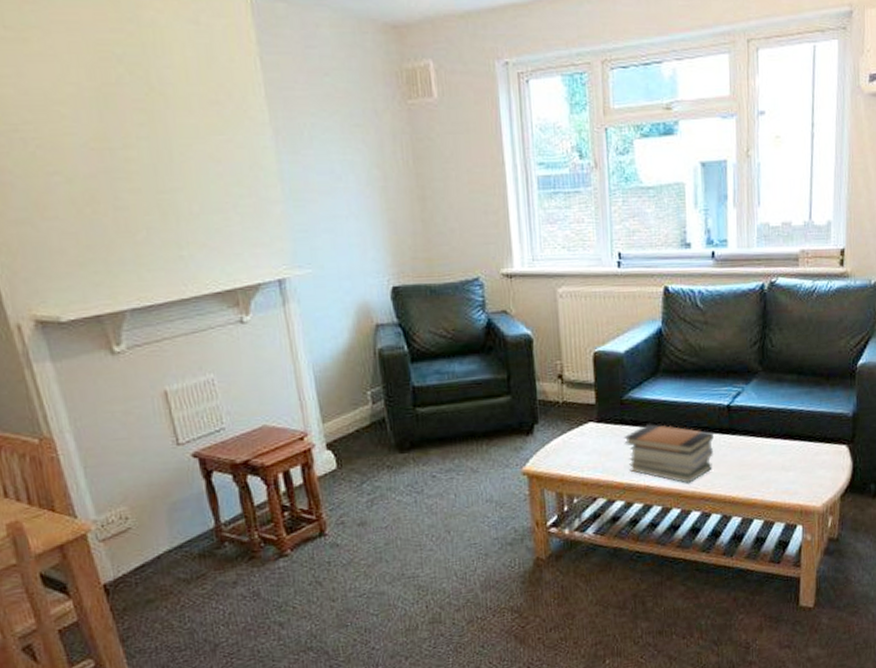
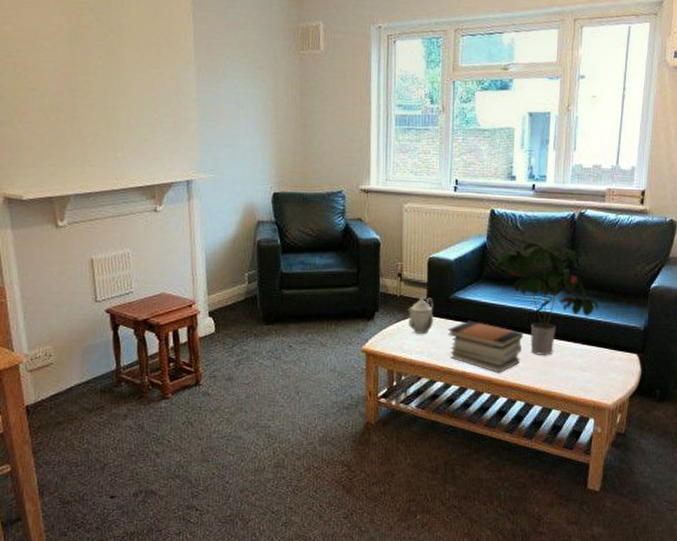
teapot: none [574,400,606,446] -> present [408,296,435,334]
potted plant: none [676,323,799,458] -> present [497,242,599,355]

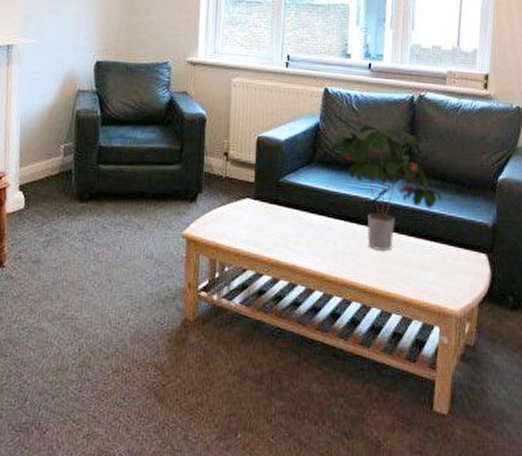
teapot: present [408,296,435,334] -> none [233,178,263,220]
book stack: present [447,319,523,373] -> none [276,206,359,268]

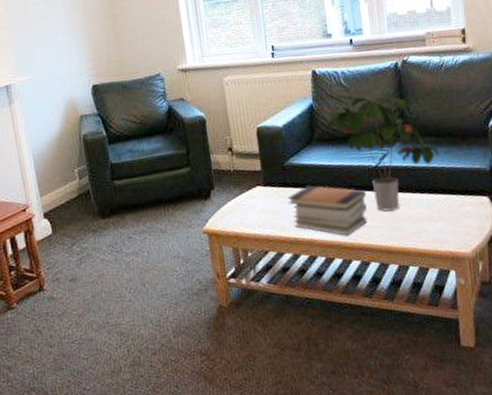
book stack: none [276,206,359,268] -> present [287,184,368,236]

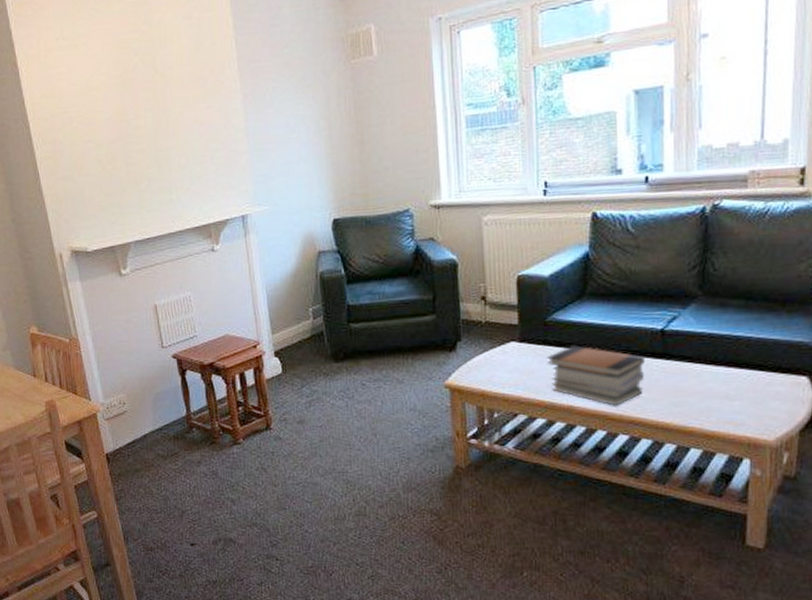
potted plant: present [326,96,439,212] -> none [604,247,748,383]

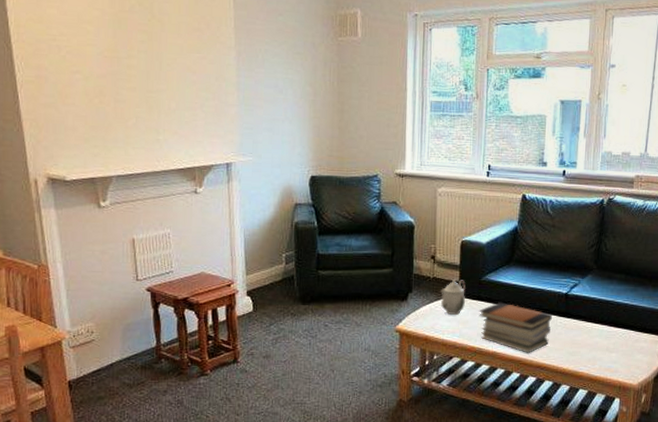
teapot: none [496,321,528,364] -> present [440,278,467,315]

